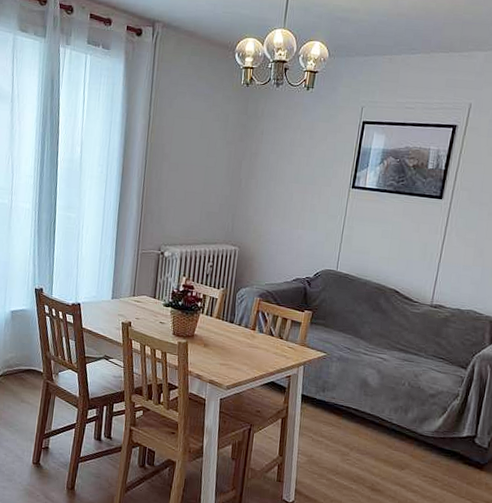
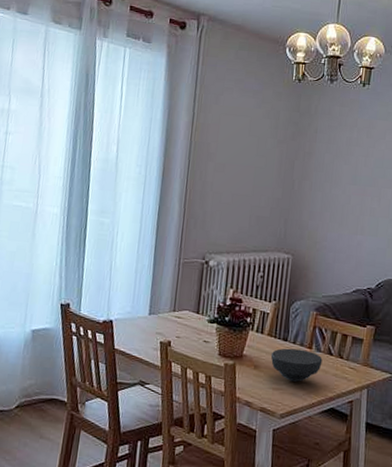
bowl: none [218,329,265,359] -> present [270,348,323,382]

